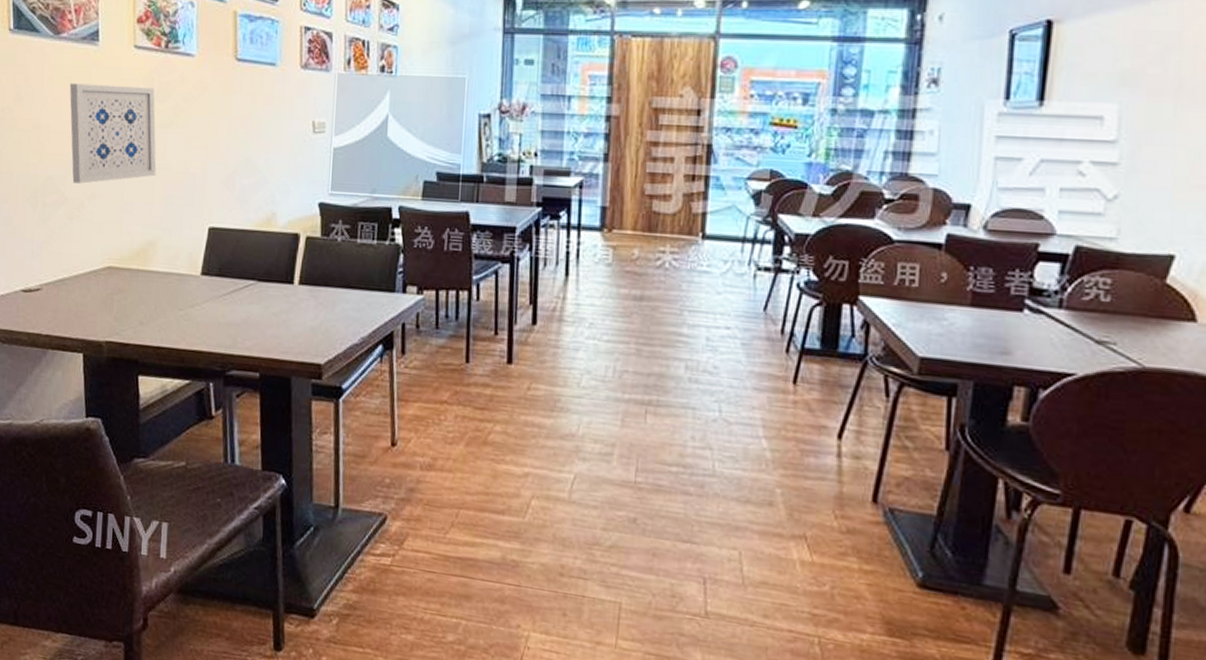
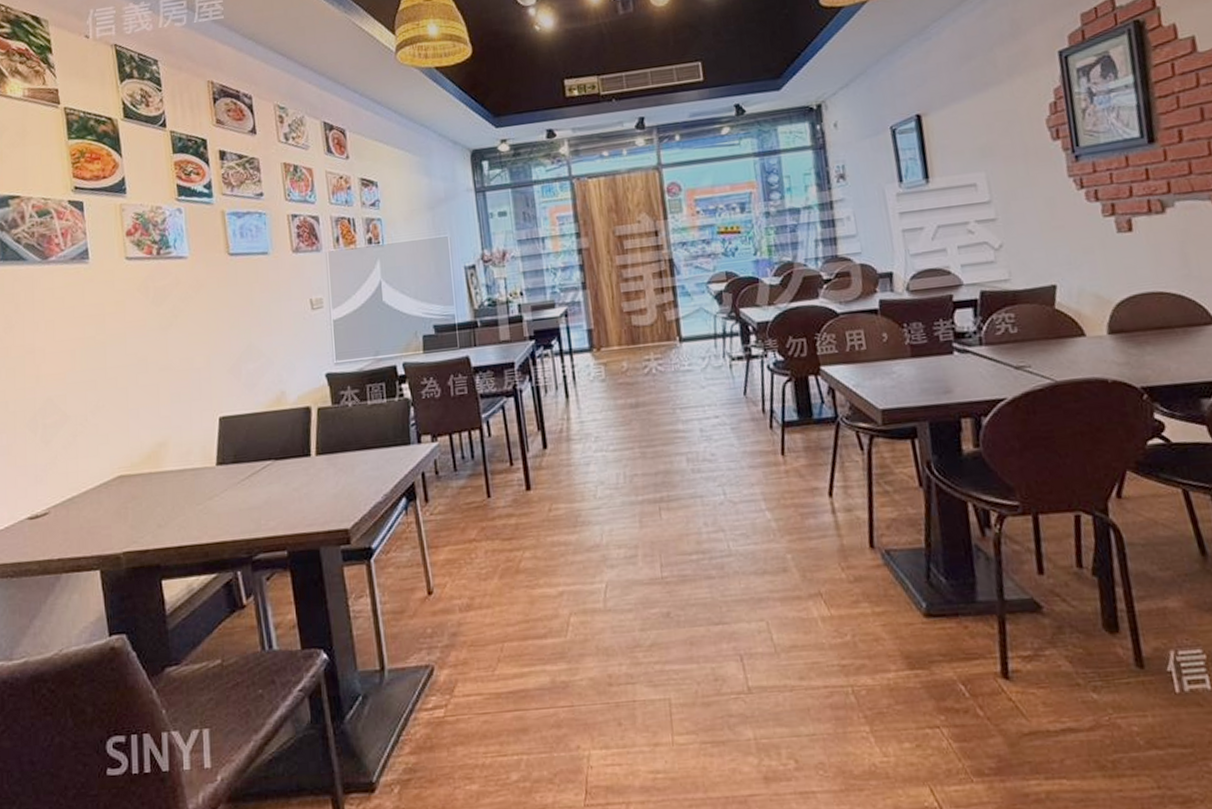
wall art: present [69,83,157,184] -> none [62,294,160,400]

